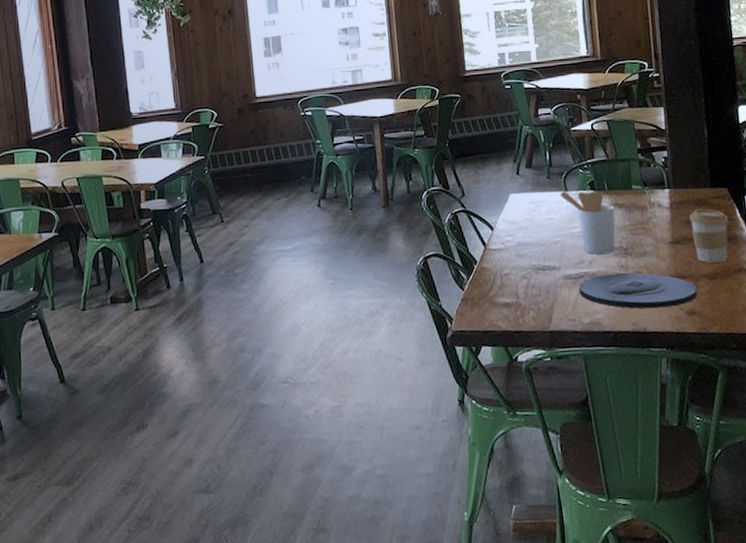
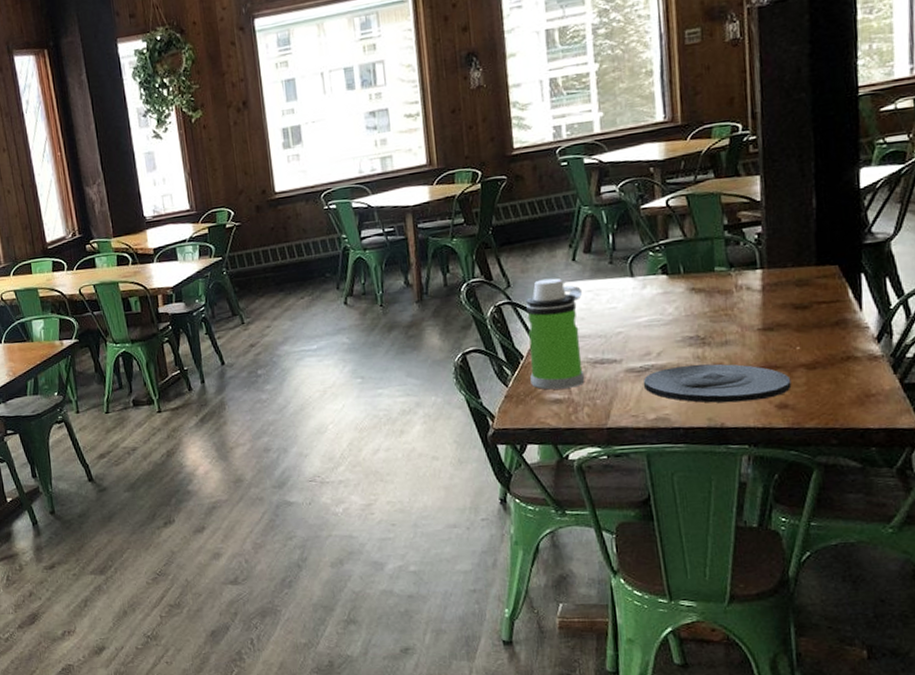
water bottle: none [478,189,530,294] -> present [526,278,585,390]
utensil holder: present [560,191,616,254] -> none [624,275,692,345]
coffee cup: present [689,208,729,263] -> none [786,290,838,351]

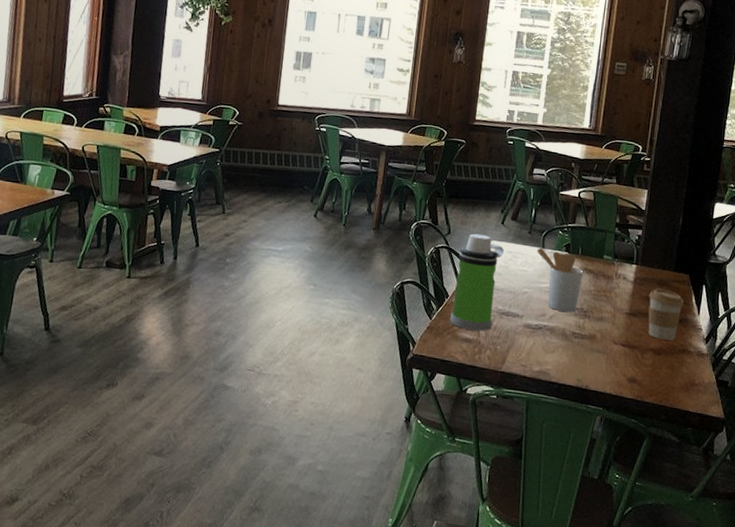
utensil holder: none [624,275,692,345] -> present [537,247,584,312]
plate: present [644,364,792,403] -> none [535,330,642,372]
coffee cup: none [786,290,838,351] -> present [648,288,684,341]

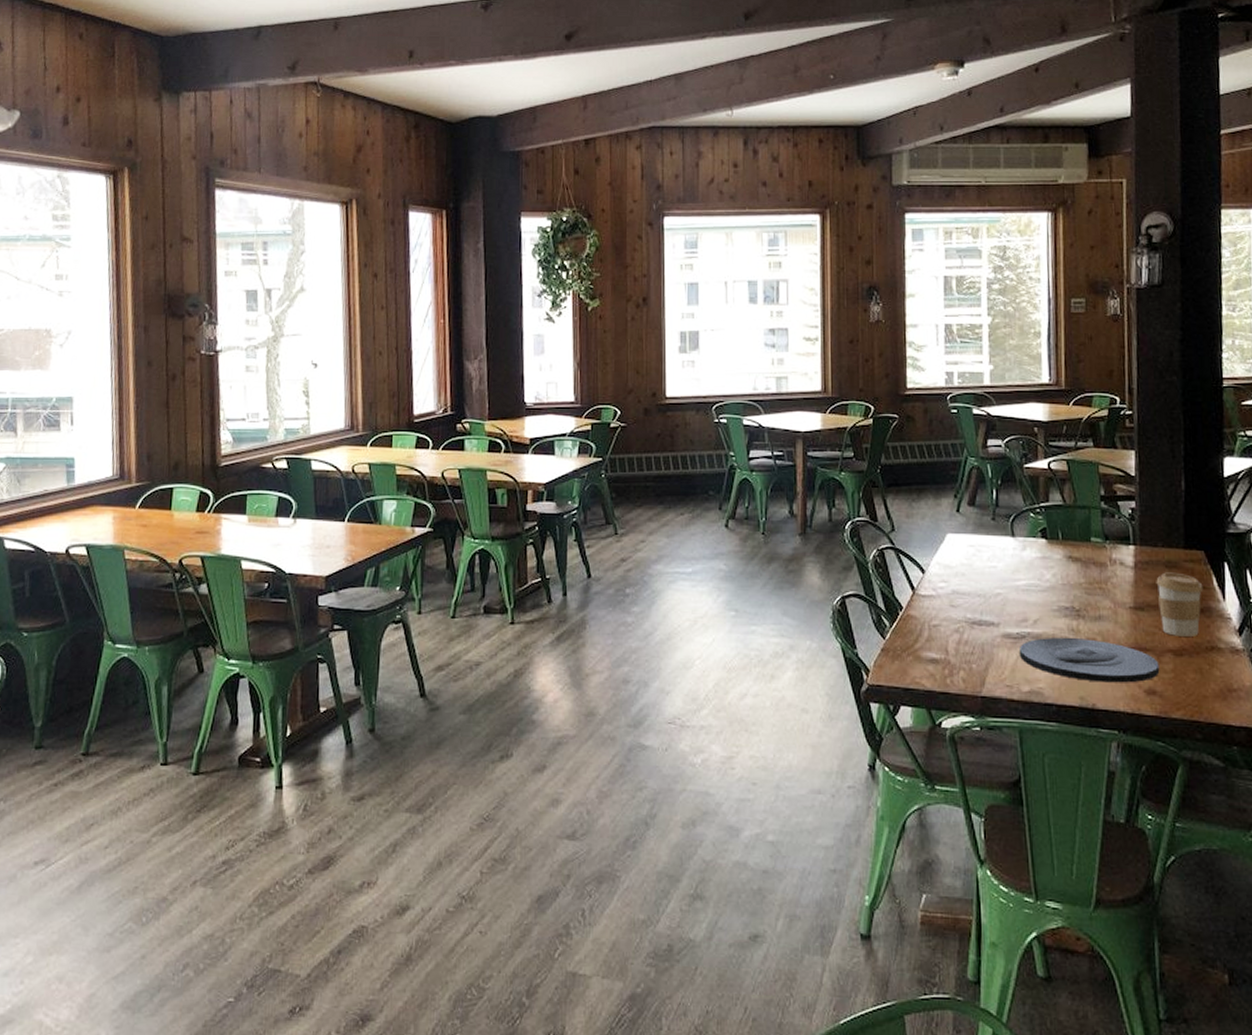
water bottle: present [450,233,505,331] -> none [908,527,965,648]
plate: none [535,330,642,372] -> present [1020,638,1160,683]
utensil holder: present [537,247,584,312] -> none [1005,536,1069,613]

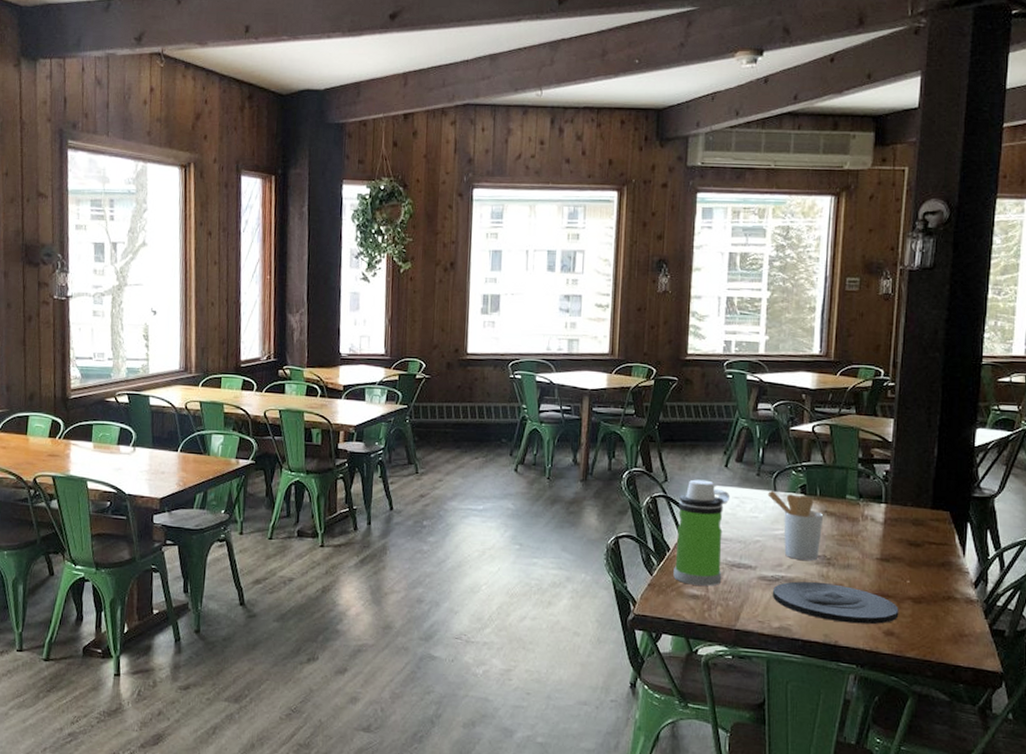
water bottle: none [908,527,965,648] -> present [673,479,730,586]
utensil holder: none [1005,536,1069,613] -> present [767,490,824,560]
coffee cup: present [1156,572,1204,636] -> none [903,529,946,587]

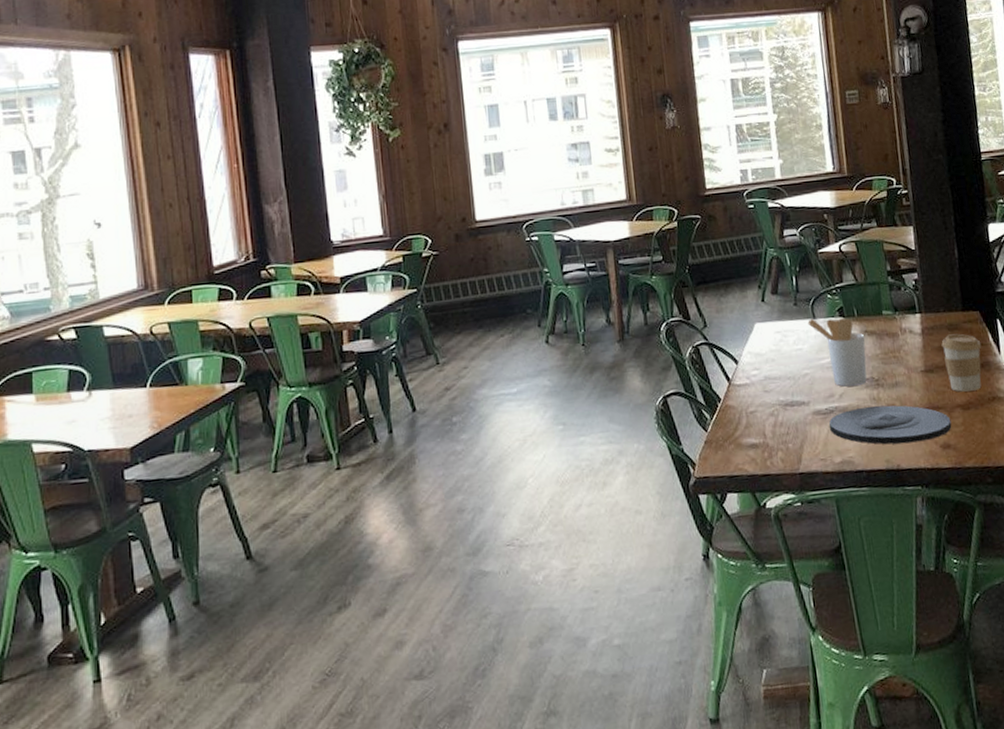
water bottle: present [673,479,730,586] -> none [721,318,778,434]
coffee cup: none [903,529,946,587] -> present [941,333,982,392]

